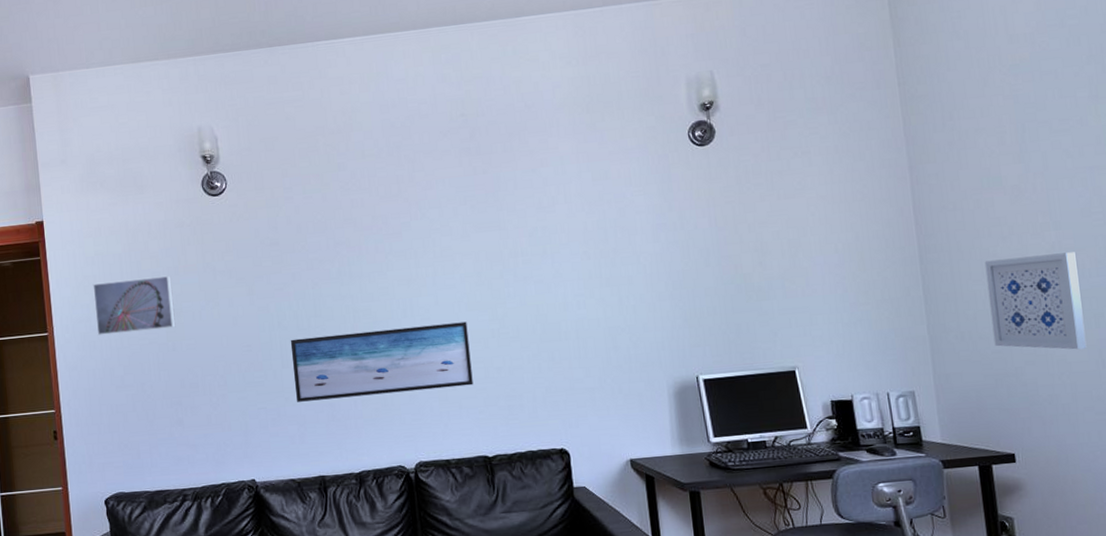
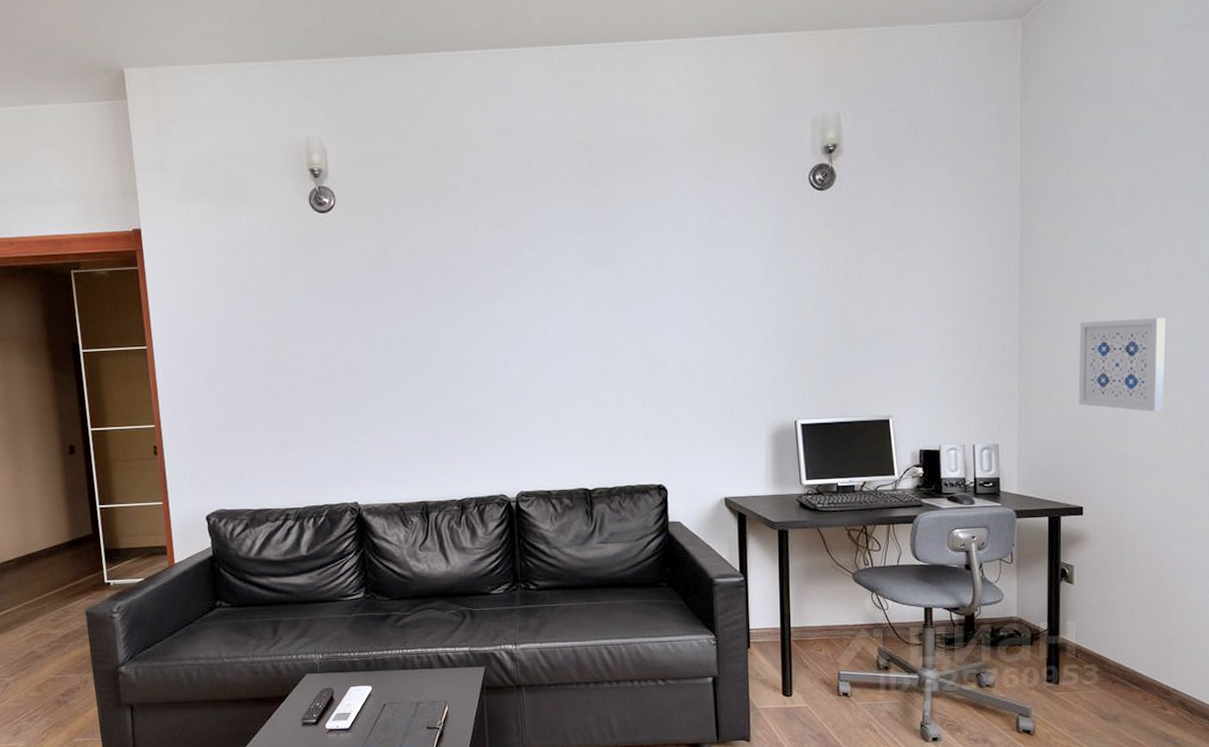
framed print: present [92,275,176,336] -> none [193,293,280,352]
wall art: present [290,321,473,402] -> none [397,356,578,428]

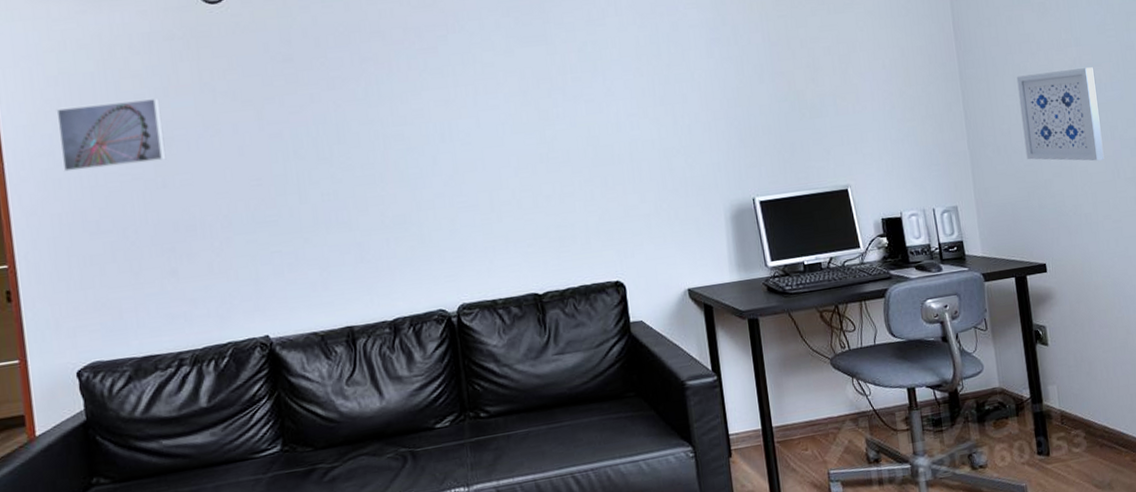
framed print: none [193,293,280,352] -> present [56,97,167,172]

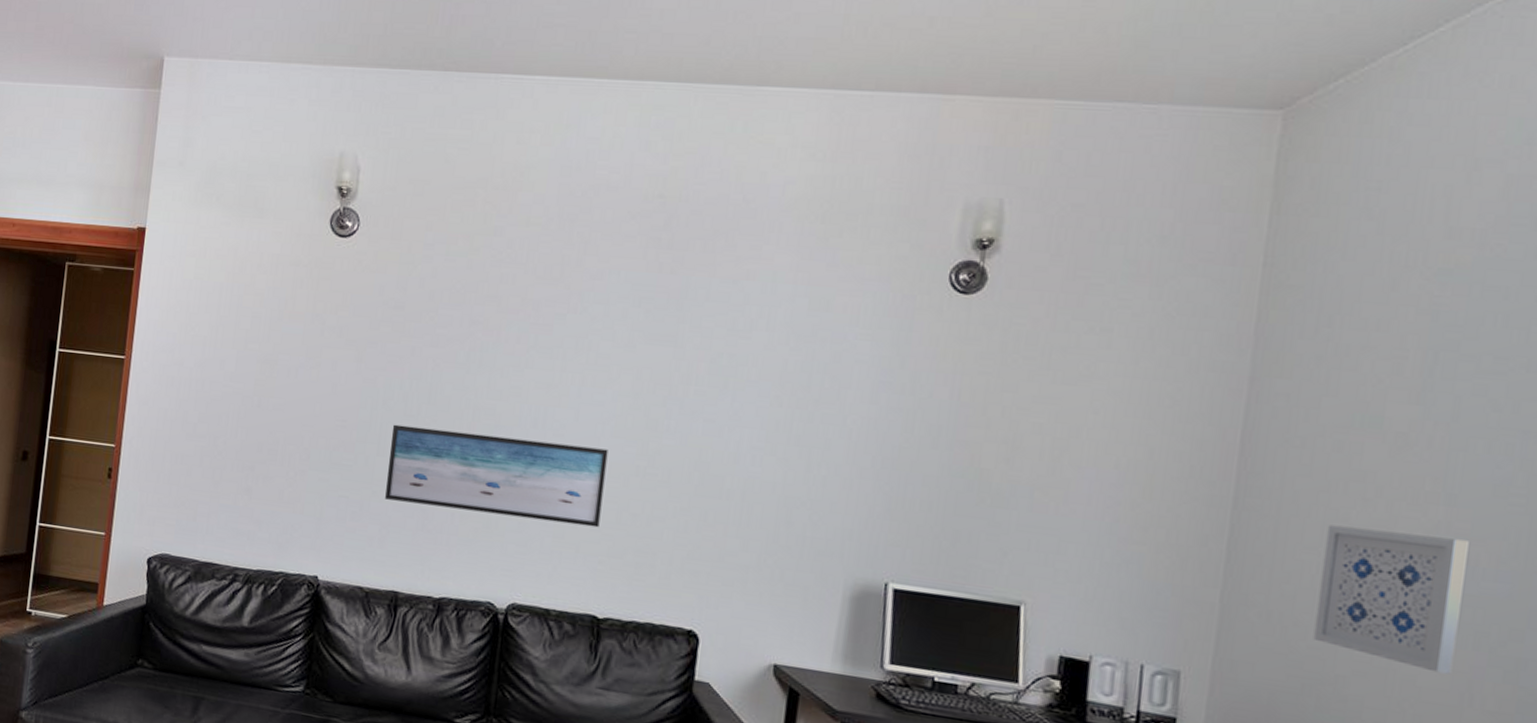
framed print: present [56,97,167,172] -> none [178,310,273,381]
wall art: none [309,146,521,243] -> present [385,424,608,528]

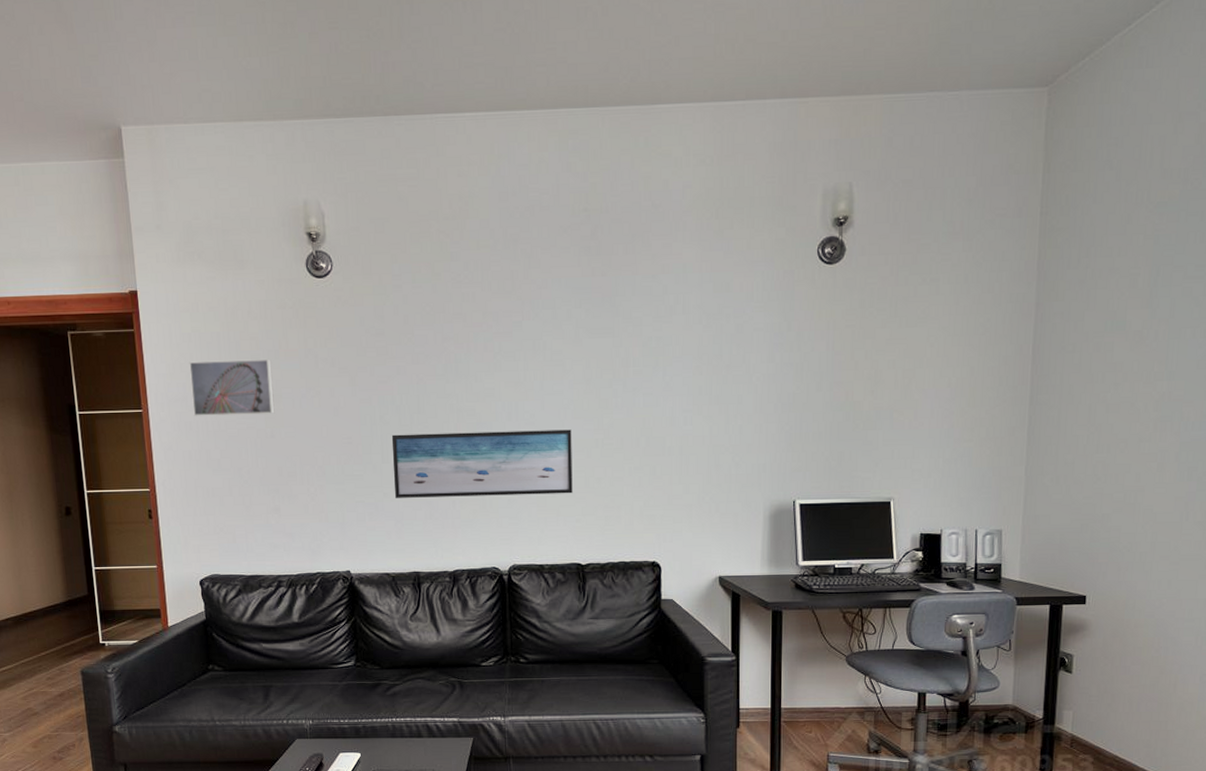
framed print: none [178,310,273,381] -> present [189,359,275,416]
wall art: present [1313,524,1469,675] -> none [1087,404,1183,501]

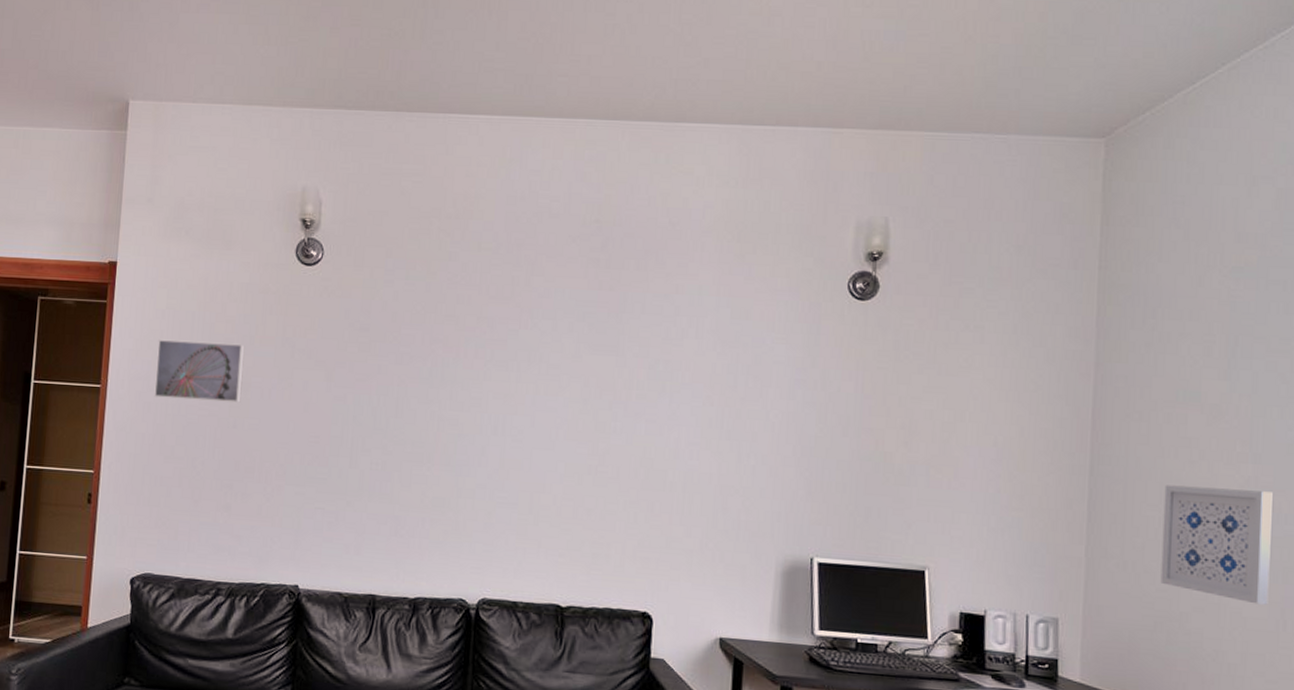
wall art: present [391,429,573,498] -> none [359,438,563,524]
wall art: none [1087,404,1183,501] -> present [1160,485,1273,605]

